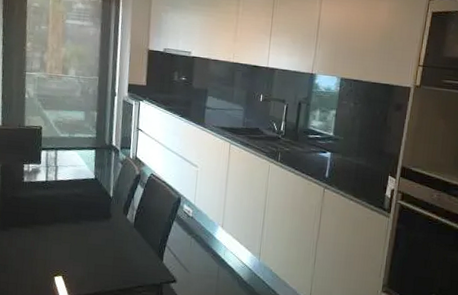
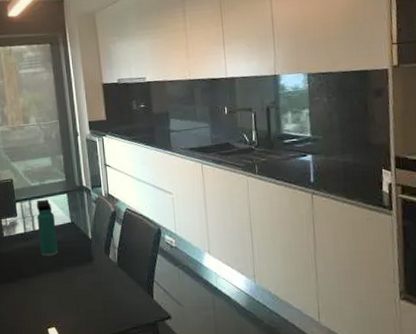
thermos bottle: none [59,151,79,208] -> present [36,199,58,257]

